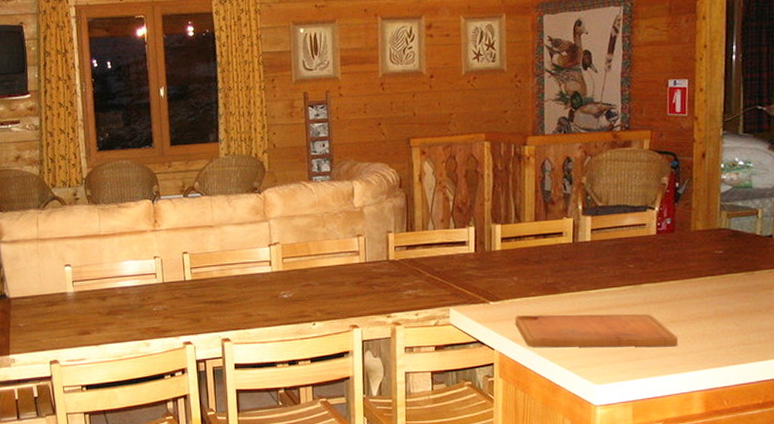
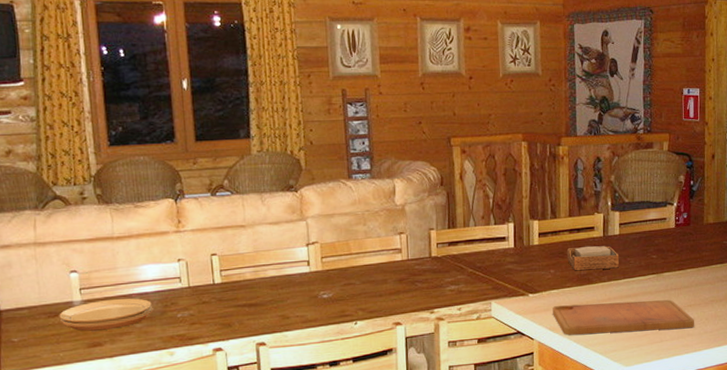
plate: none [55,291,133,320] -> present [59,298,154,332]
napkin holder: none [531,252,591,279] -> present [566,246,620,271]

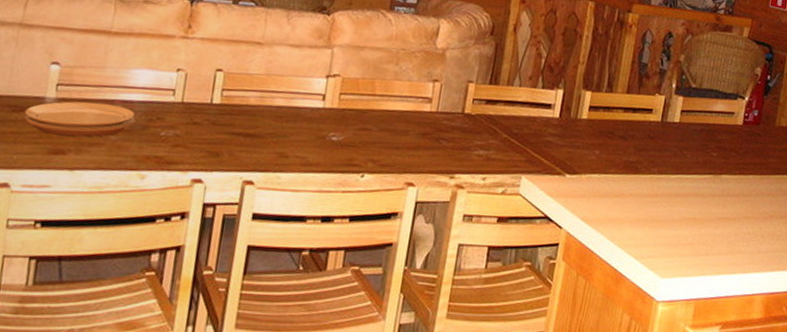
cutting board: present [552,299,695,335] -> none [589,193,749,245]
napkin holder: present [566,246,620,271] -> none [616,129,675,161]

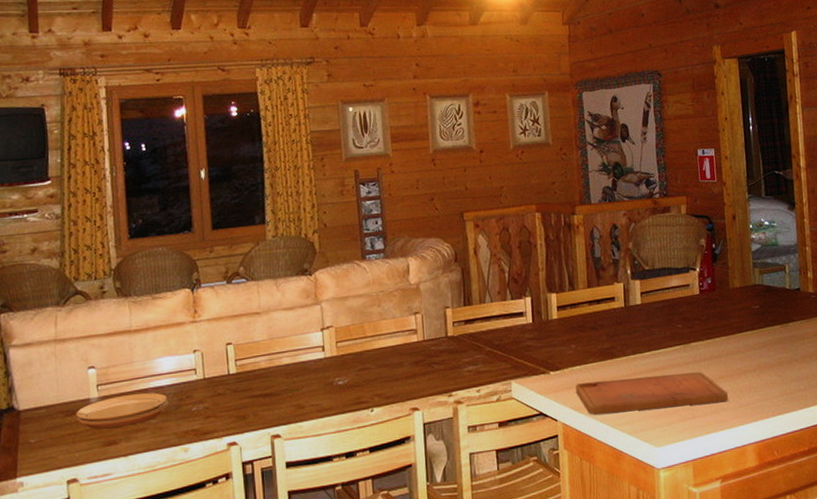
cutting board: none [589,193,749,245] -> present [575,371,729,415]

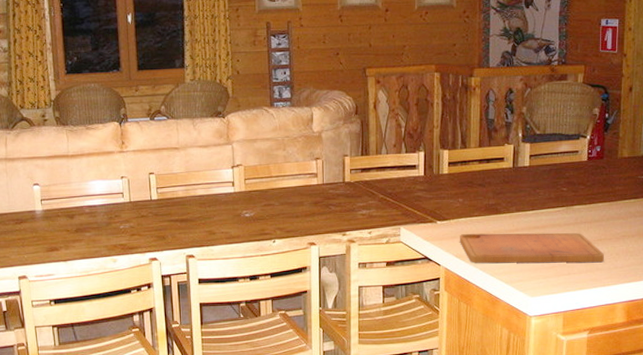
plate: present [76,392,169,430] -> none [24,209,100,237]

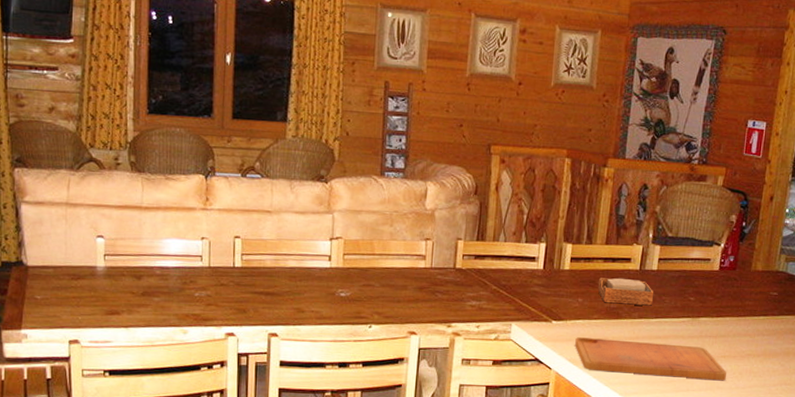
napkin holder: none [475,176,529,201] -> present [597,278,654,306]

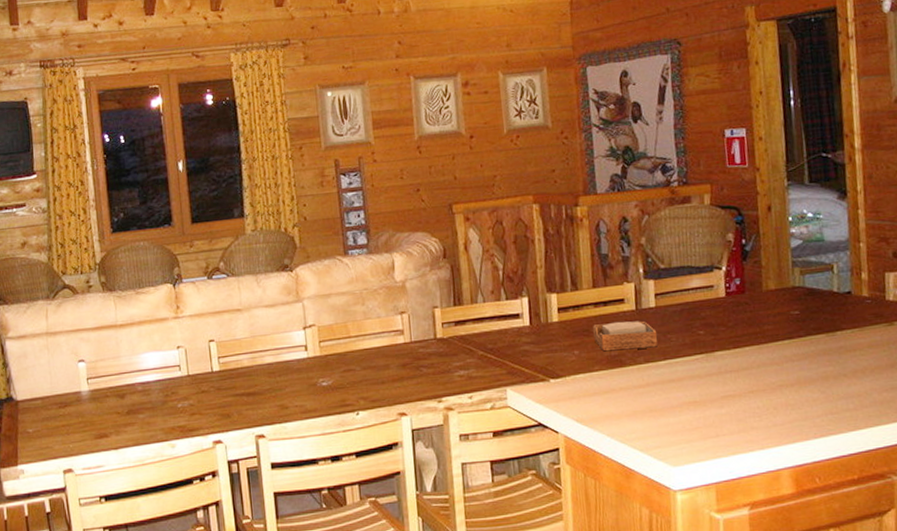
cutting board: present [575,337,727,381] -> none [579,384,760,428]

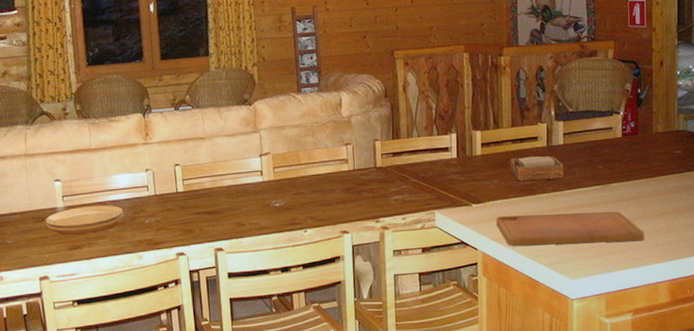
plate: none [68,387,155,422] -> present [45,205,125,235]
cutting board: none [579,384,760,428] -> present [496,211,645,246]

